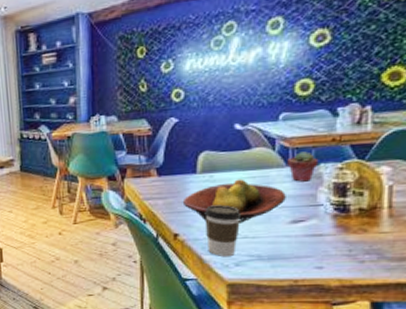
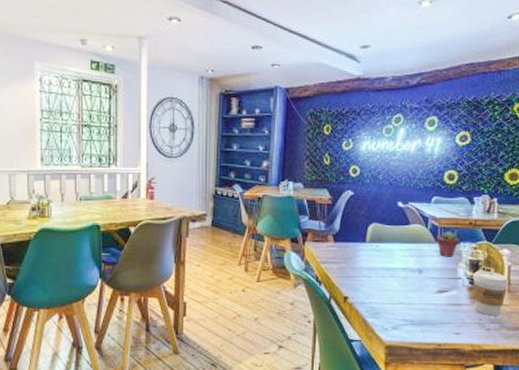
fruit bowl: present [182,179,286,223] -> none [353,250,435,290]
coffee cup: present [205,204,242,256] -> none [370,272,400,320]
coffee cup: none [338,193,390,246] -> present [472,270,509,316]

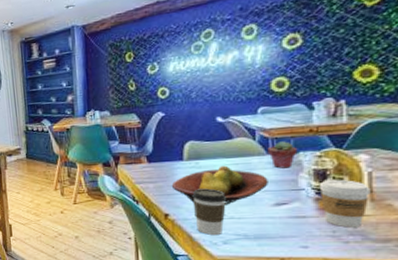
fruit bowl: none [353,250,435,290] -> present [171,165,268,205]
coffee cup: none [370,272,400,320] -> present [192,188,227,235]

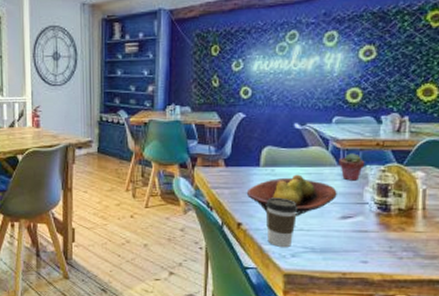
coffee cup: present [319,179,371,228] -> none [381,195,424,244]

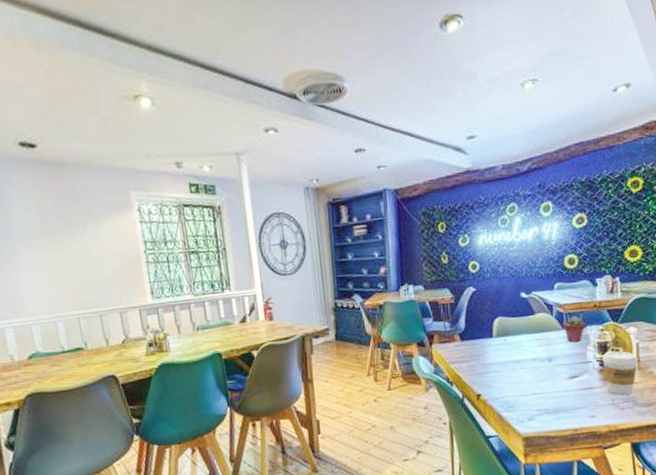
fruit bowl: present [246,174,337,216] -> none [482,341,564,382]
coffee cup: present [266,197,299,247] -> none [501,365,531,413]
coffee cup: none [381,195,424,244] -> present [602,350,638,396]

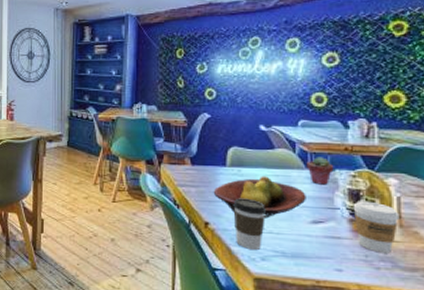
fruit bowl: none [482,341,564,382] -> present [213,176,306,219]
coffee cup: none [501,365,531,413] -> present [233,198,267,250]

